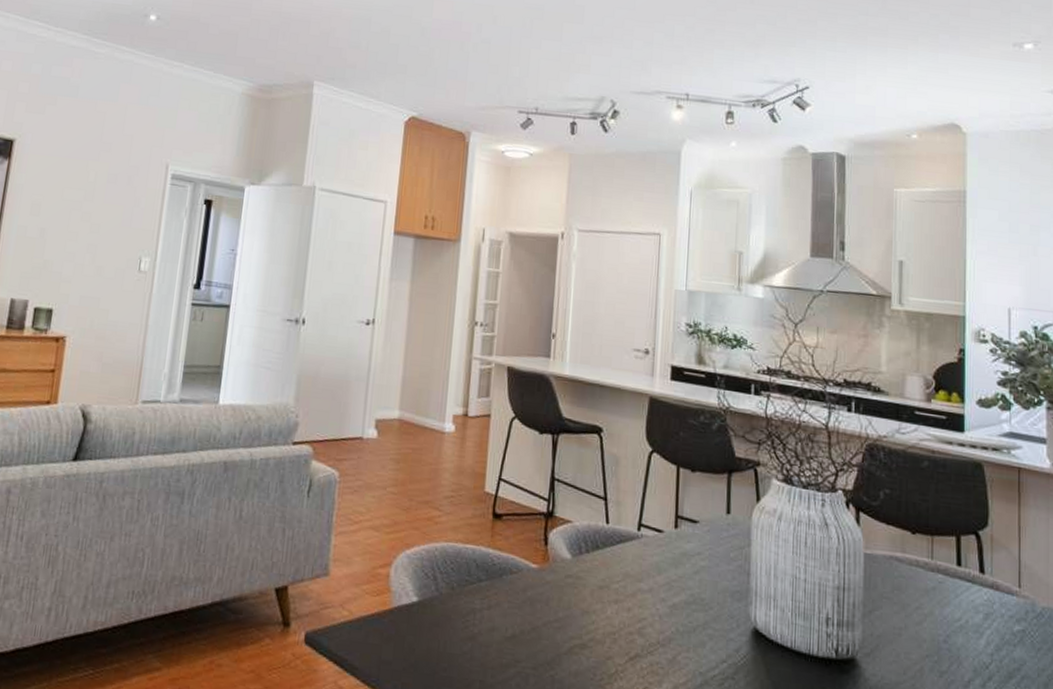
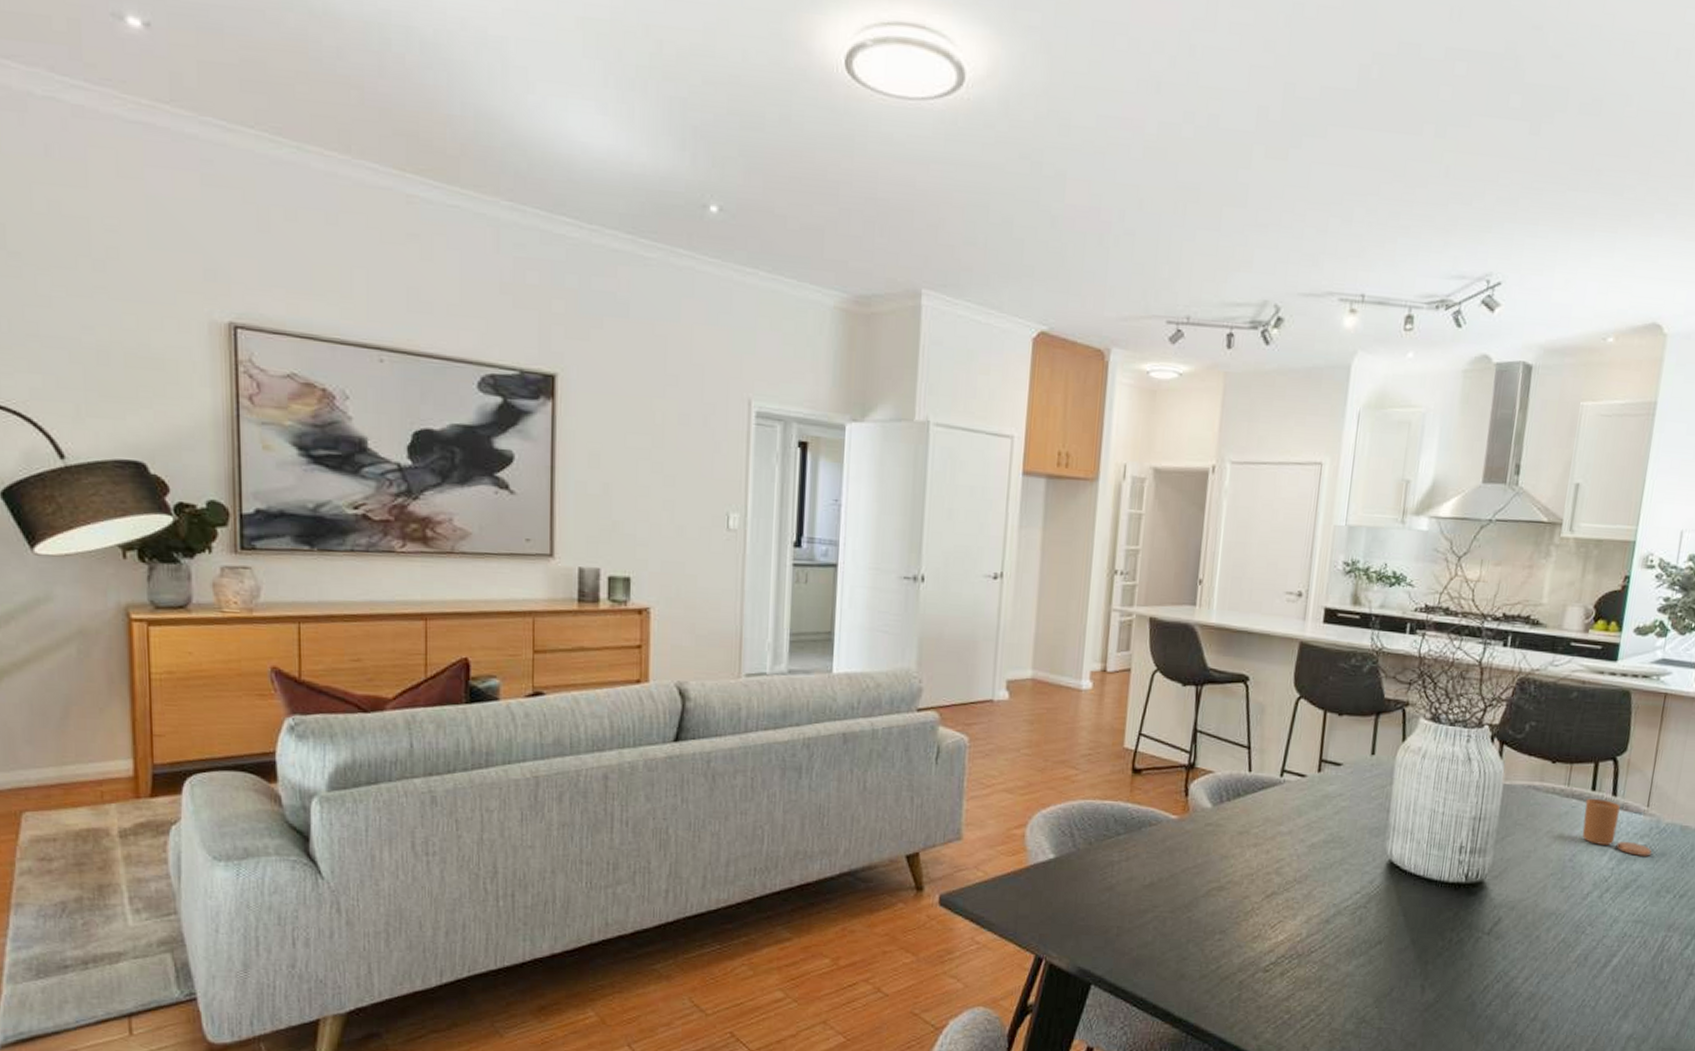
candle: none [952,574,1032,643] -> present [1582,798,1652,856]

